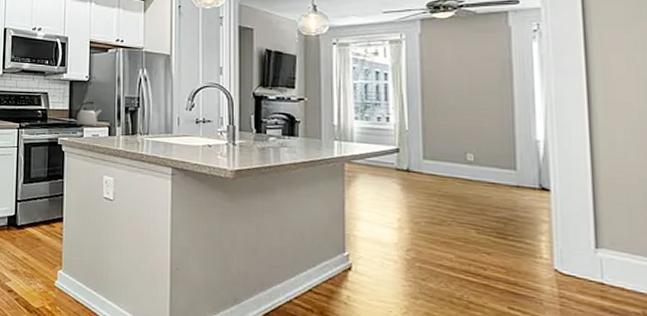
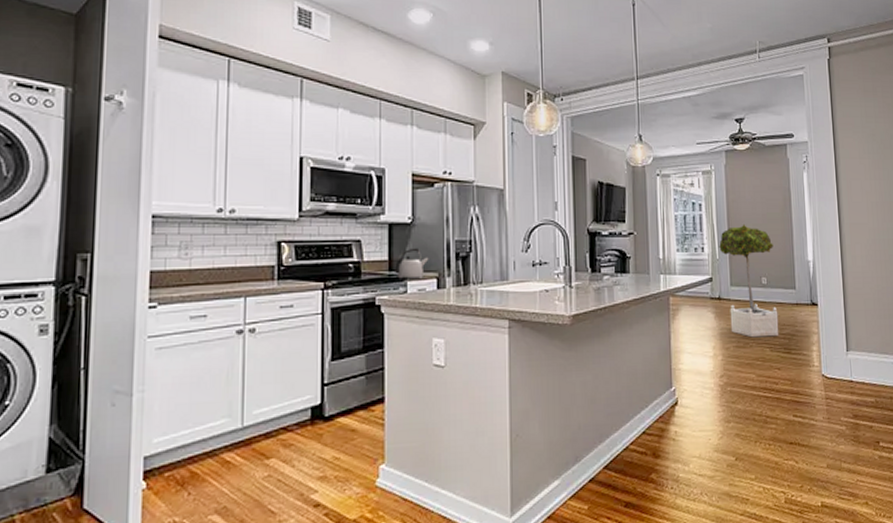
potted tree: none [409,95,490,219] -> present [719,224,779,338]

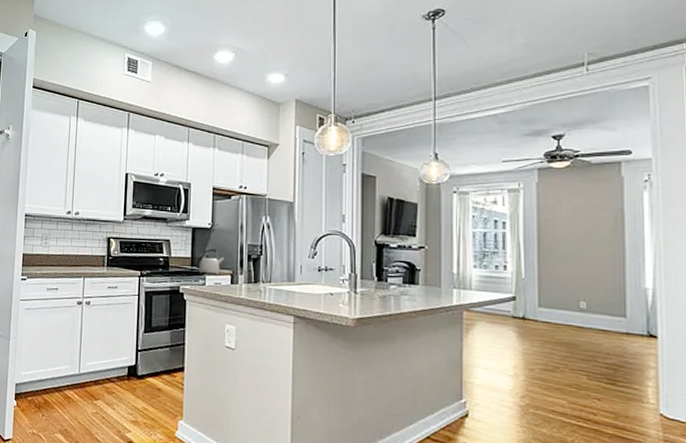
potted tree: present [719,224,779,338] -> none [526,244,601,365]

